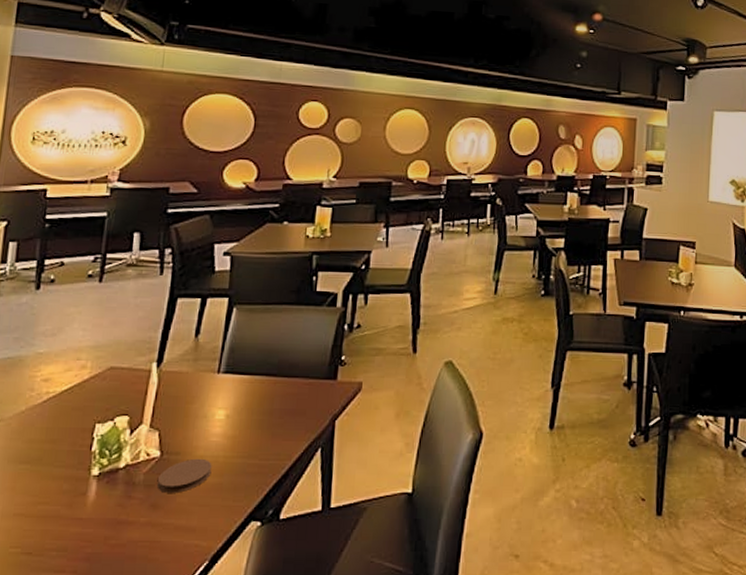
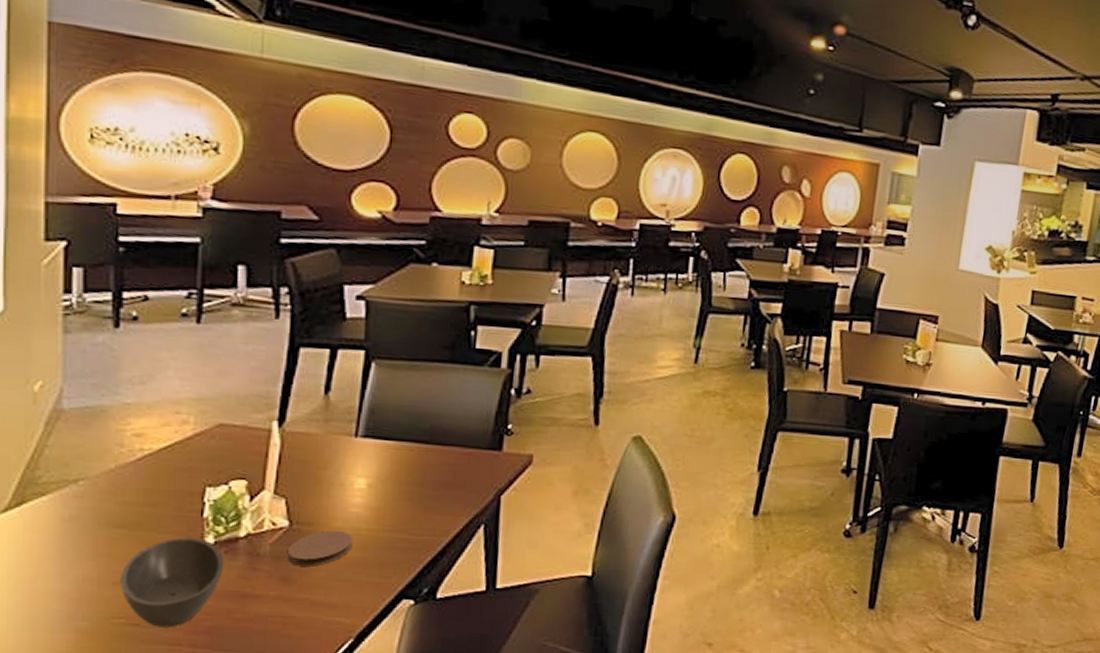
bowl: none [19,470,106,555] -> present [119,537,225,628]

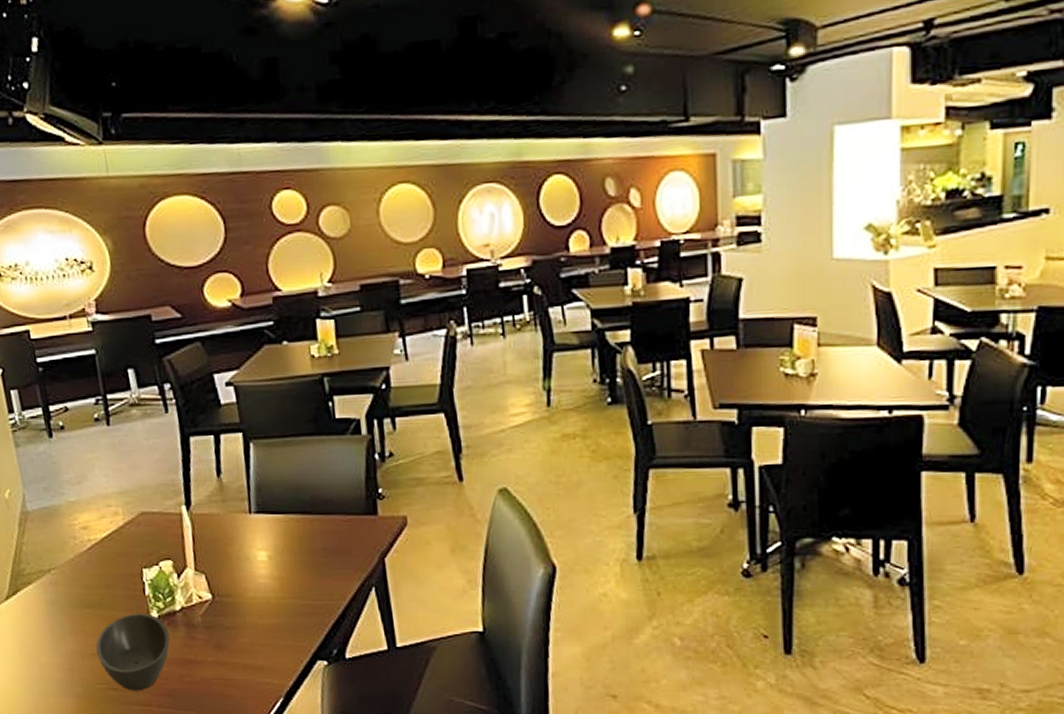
coaster: present [286,530,353,567] -> none [215,600,267,634]

